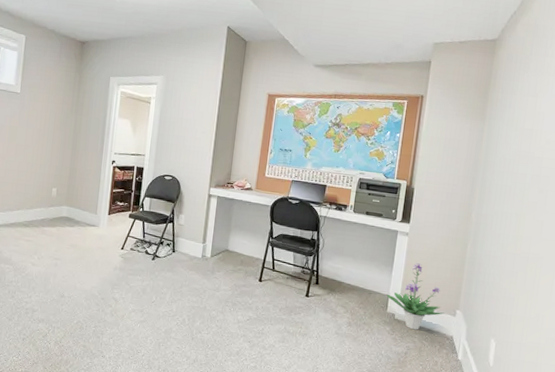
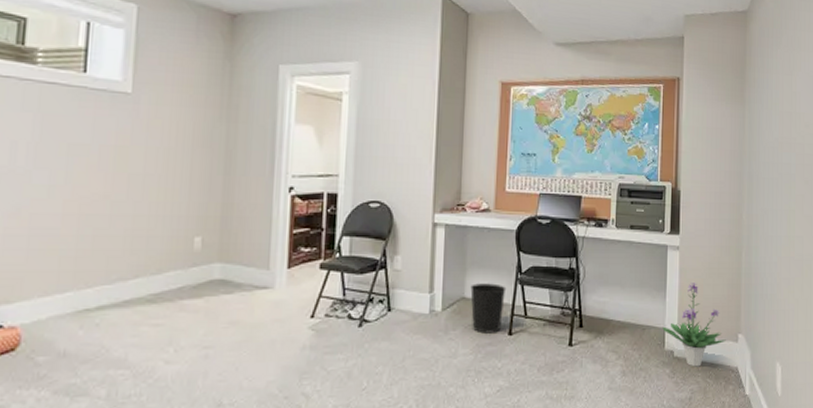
wastebasket: none [232,241,260,279] -> present [470,283,507,334]

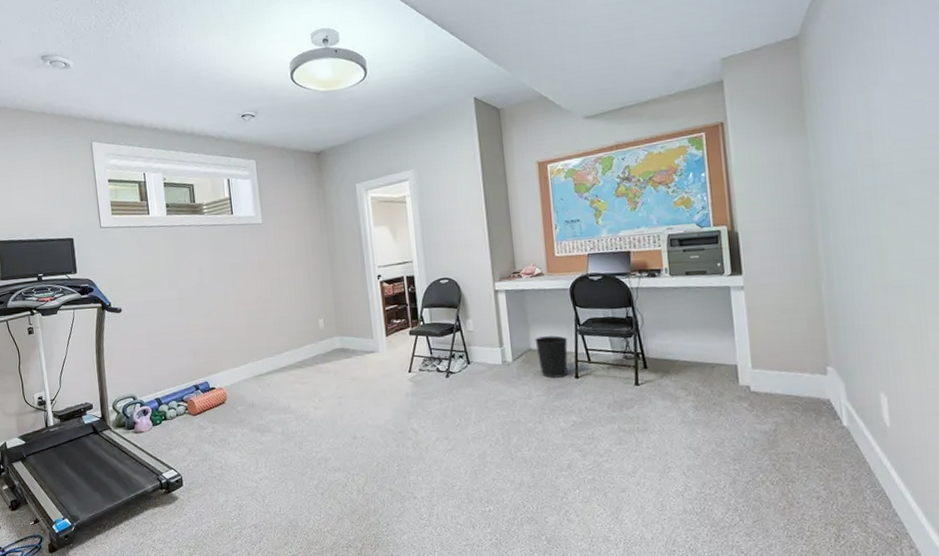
potted plant: present [662,281,726,367] -> none [734,318,812,401]

